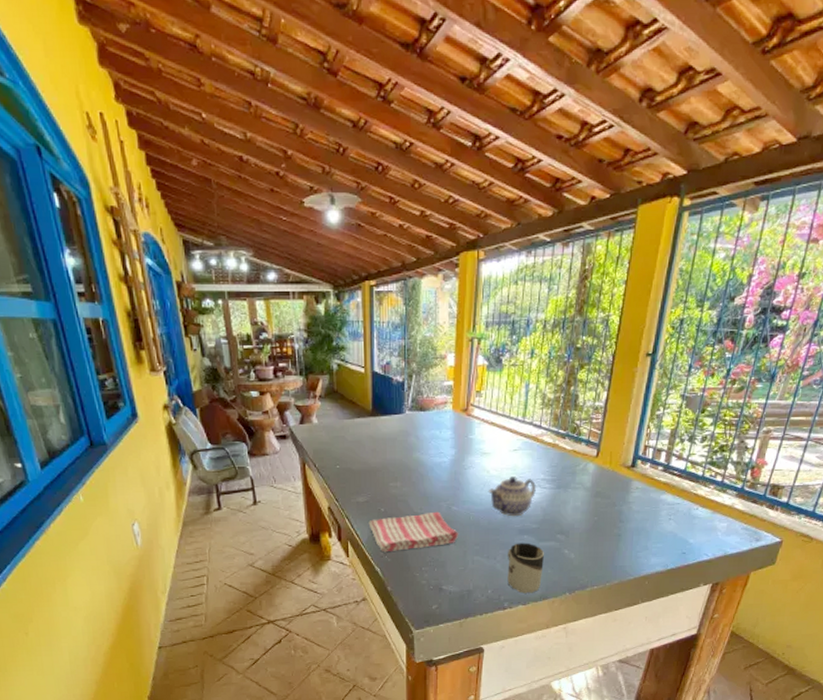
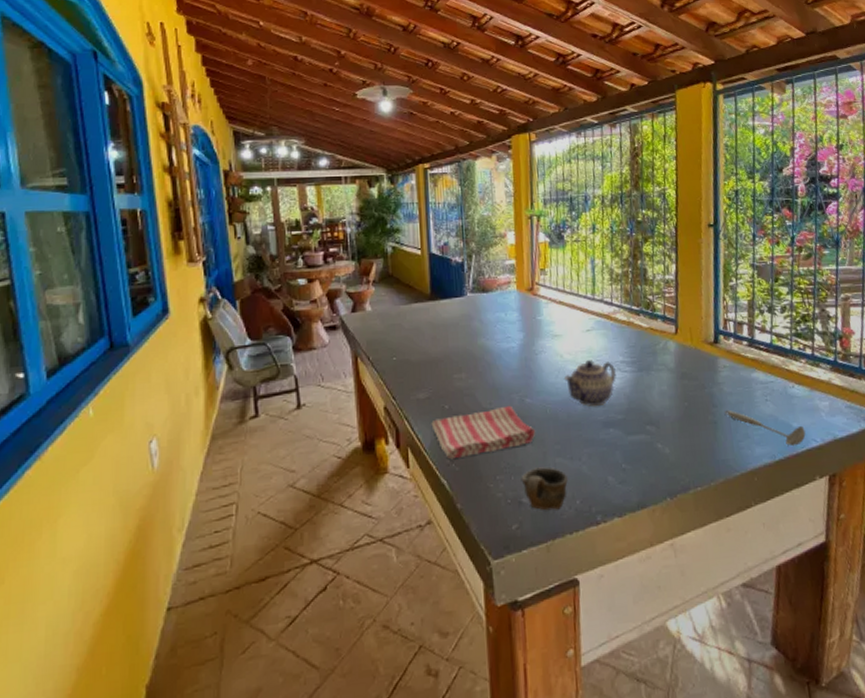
cup: none [443,563,484,597] -> present [521,467,569,511]
cup: present [507,543,544,594] -> none [593,437,637,502]
spoon: none [629,525,700,559] -> present [724,409,806,447]

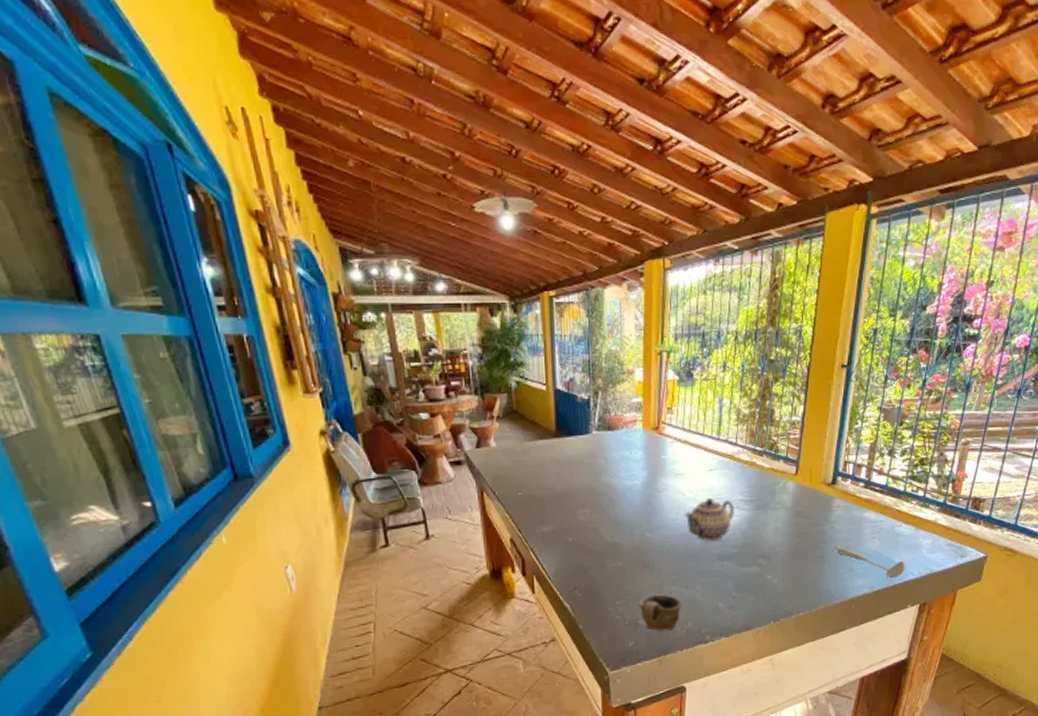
dish towel: present [431,405,536,460] -> none [555,539,655,587]

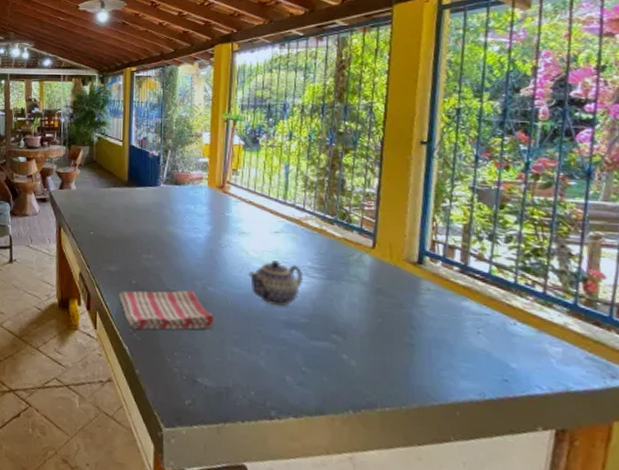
dish towel: none [555,539,655,587] -> present [119,290,216,330]
cup: present [638,594,683,631] -> none [197,352,245,396]
spoon: present [832,545,905,579] -> none [424,334,528,389]

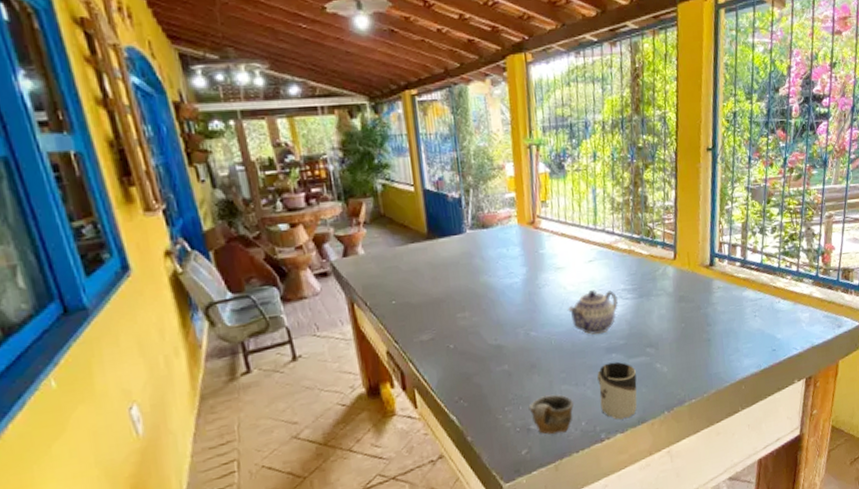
dish towel: present [119,290,216,330] -> none [437,339,542,397]
cup: none [197,352,245,396] -> present [528,394,574,435]
cup: none [273,338,318,404] -> present [597,361,638,420]

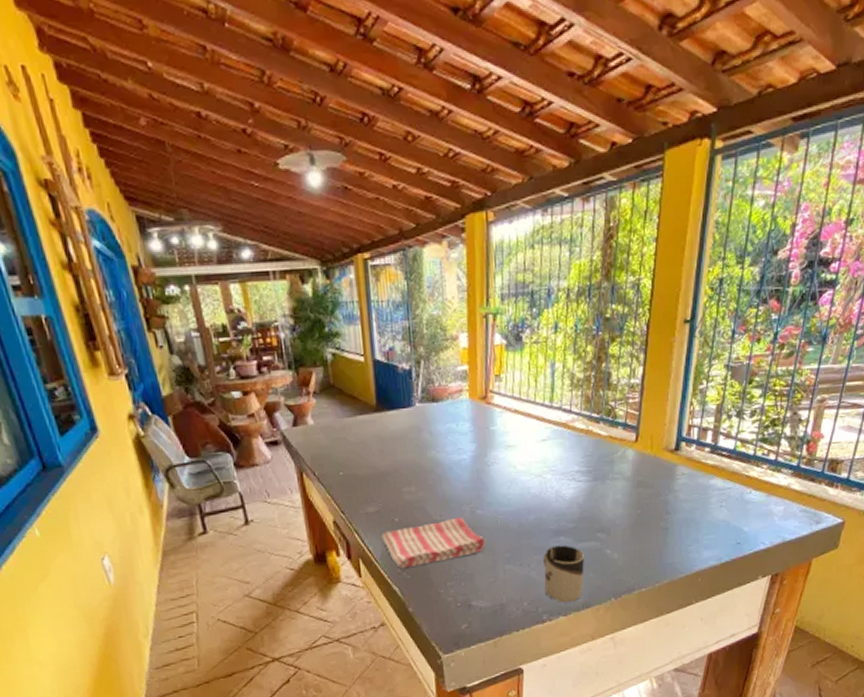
dish towel: none [437,339,542,397] -> present [381,517,487,569]
cup: present [528,394,574,435] -> none [470,573,518,612]
teapot: present [567,290,618,335] -> none [516,470,570,517]

